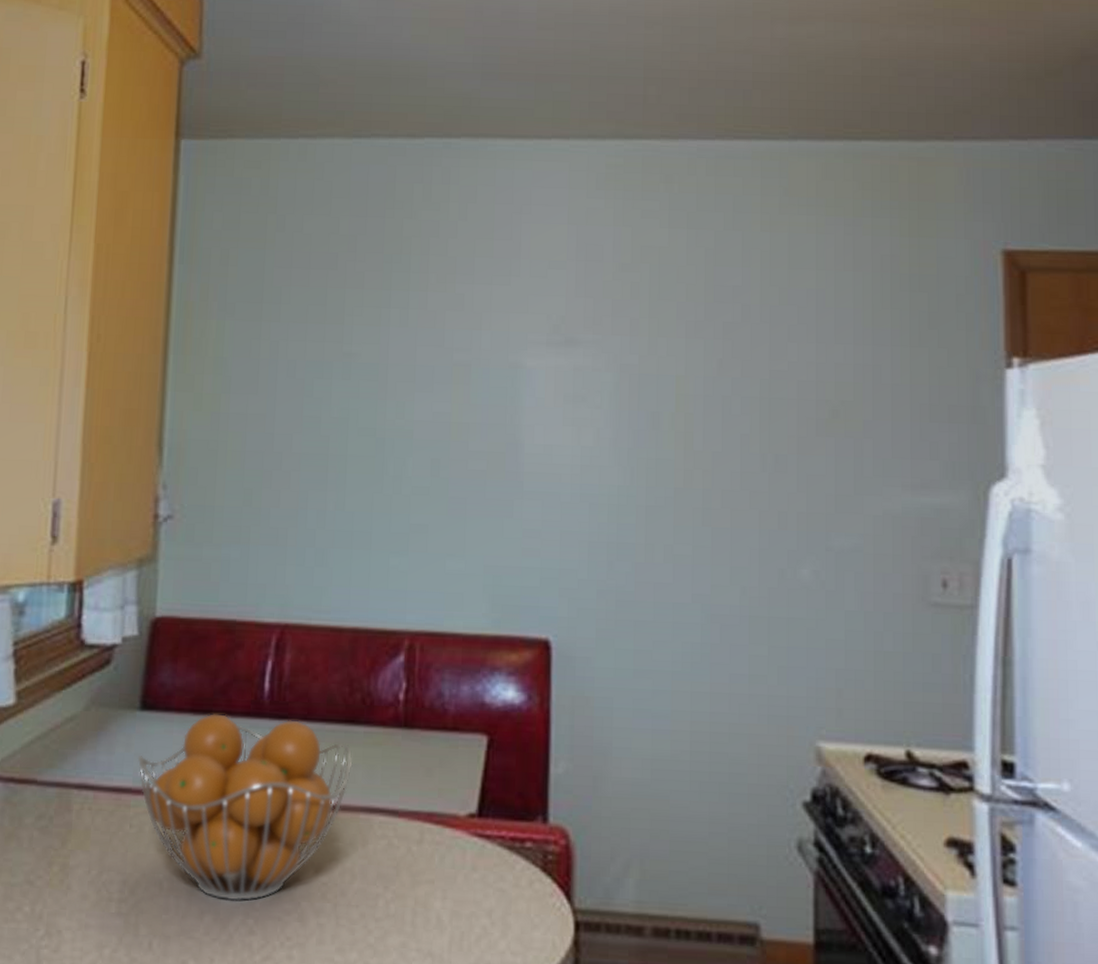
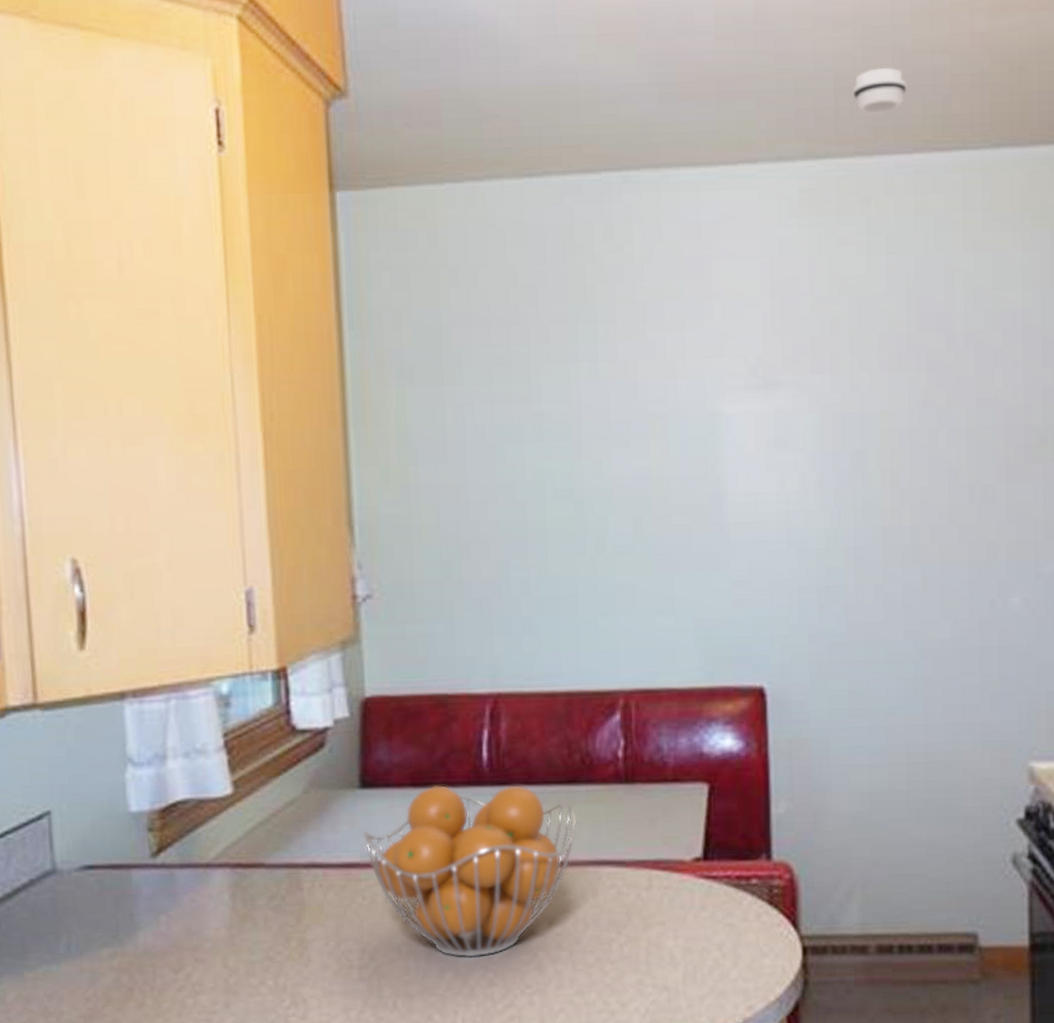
smoke detector: none [660,62,711,102] -> present [852,67,907,114]

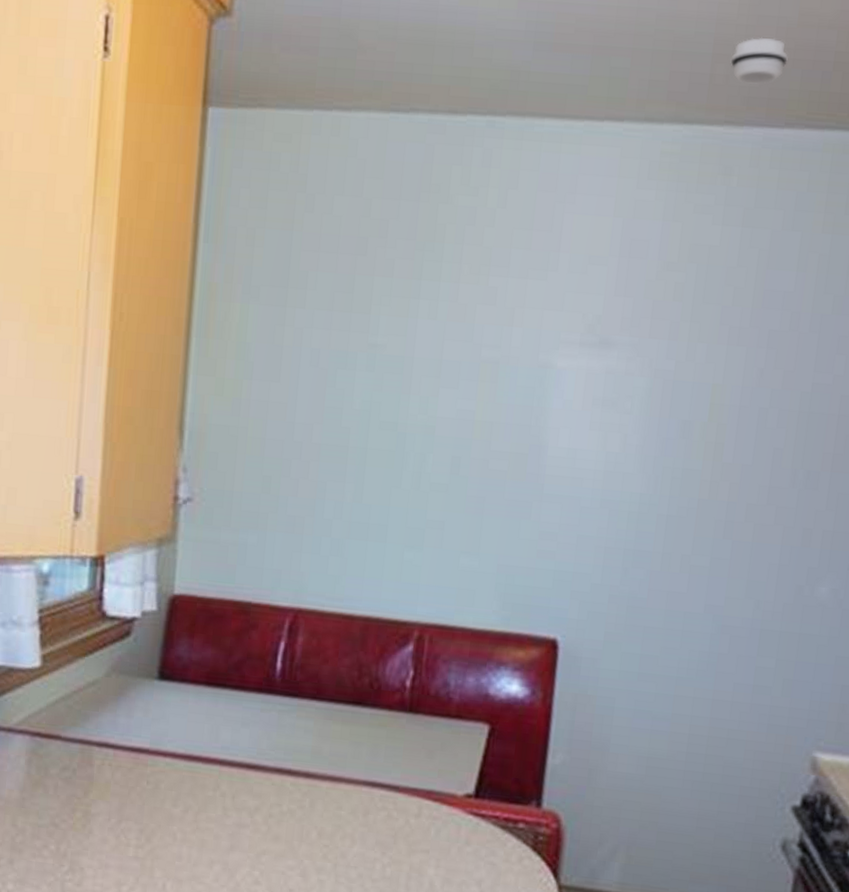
fruit basket: present [362,785,576,958] -> none [154,687,358,855]

